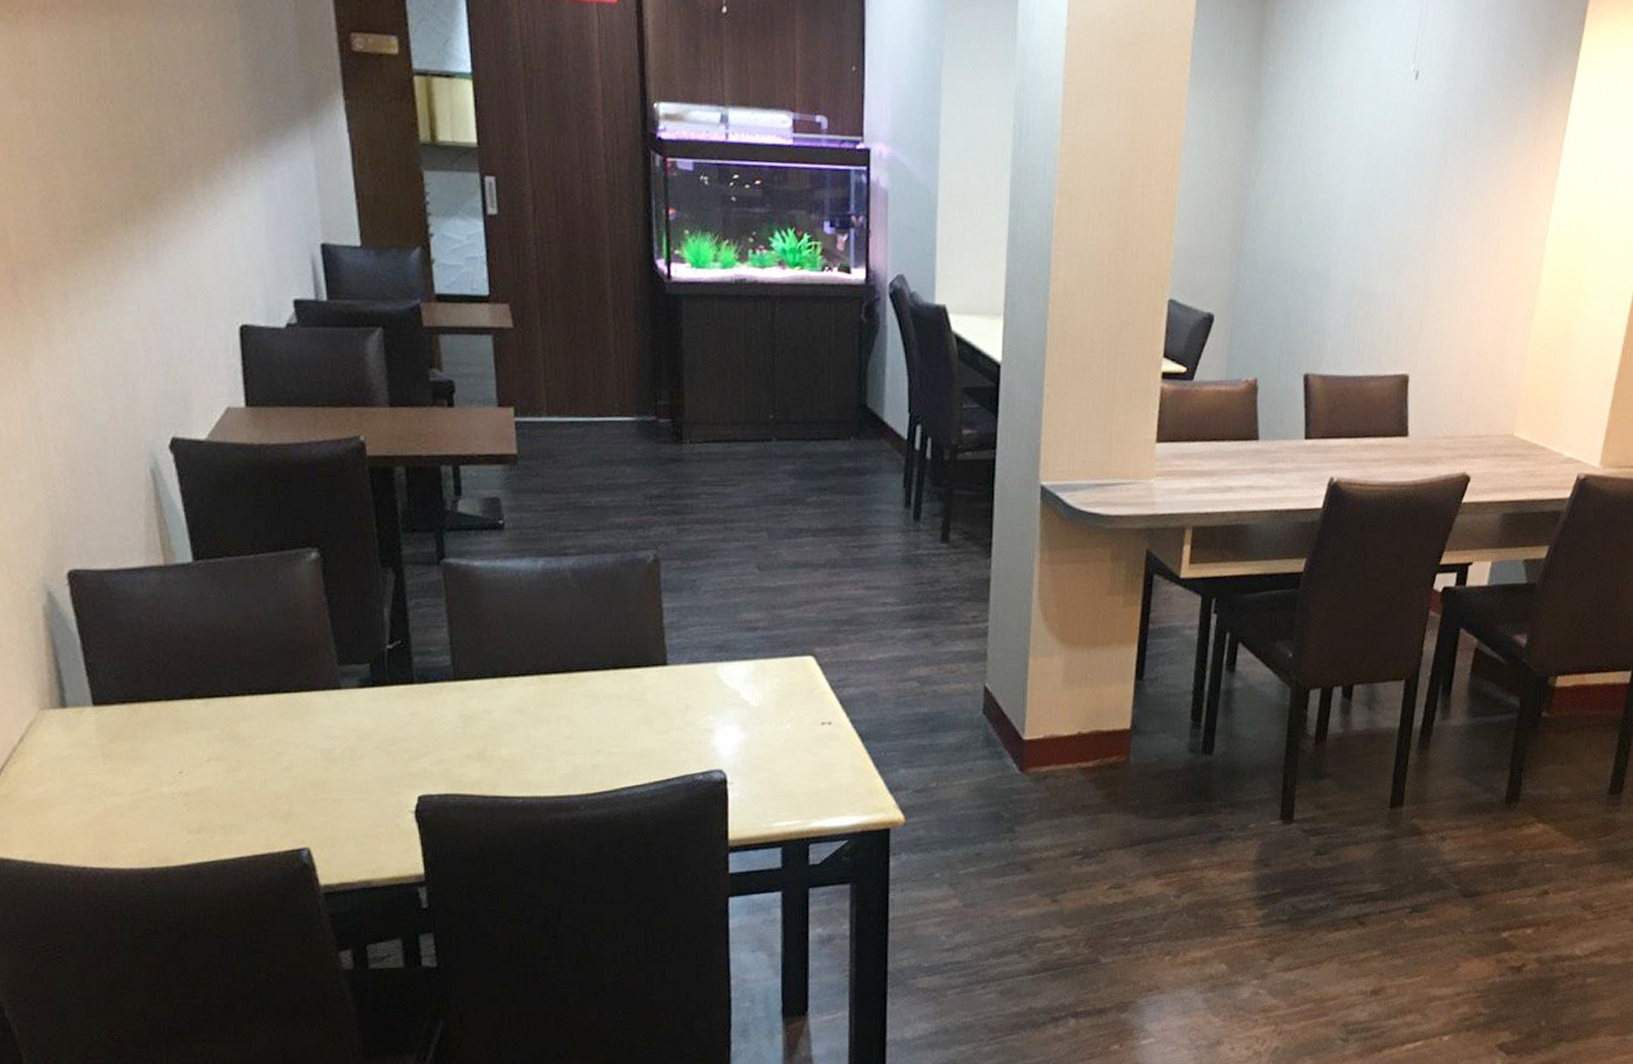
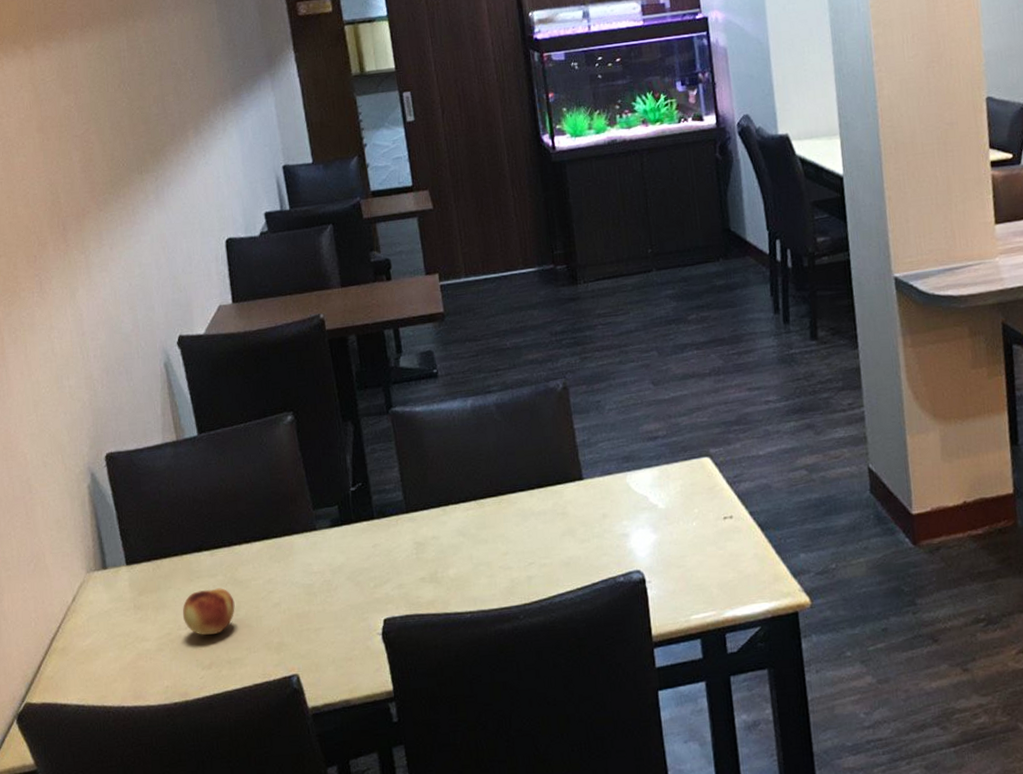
fruit: none [165,743,233,795] -> present [182,588,235,635]

